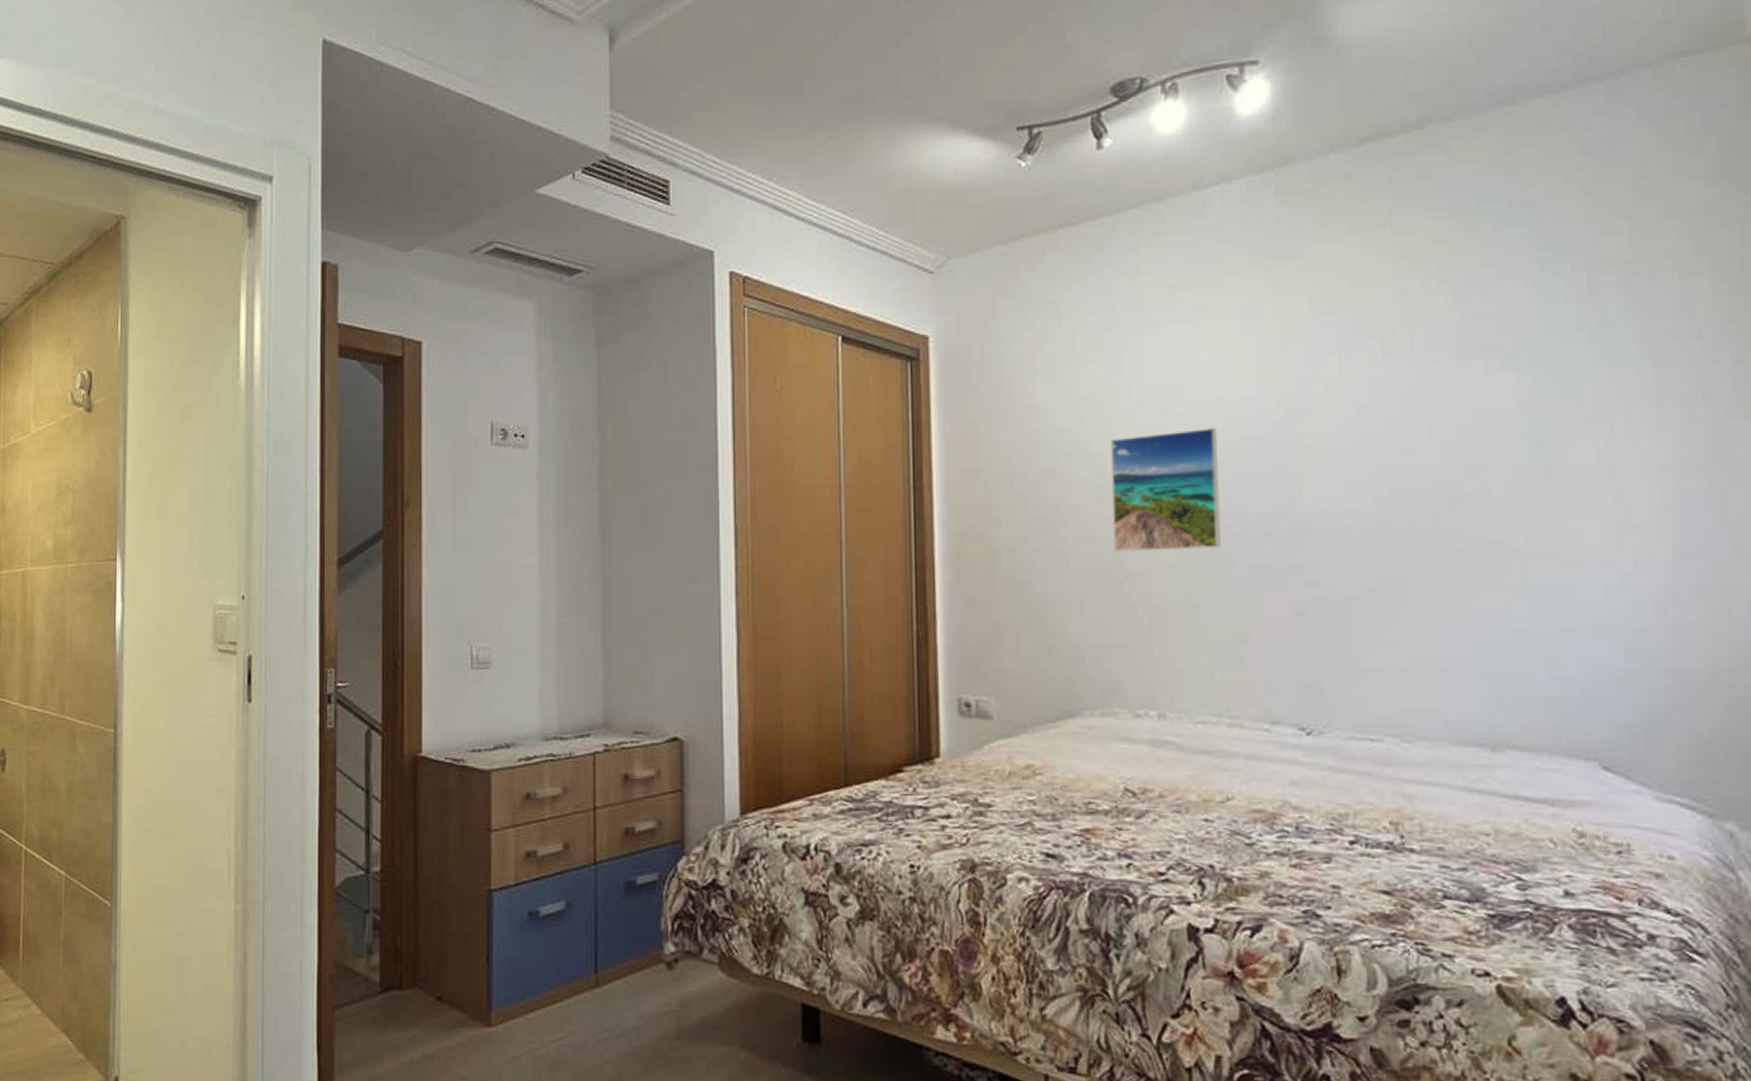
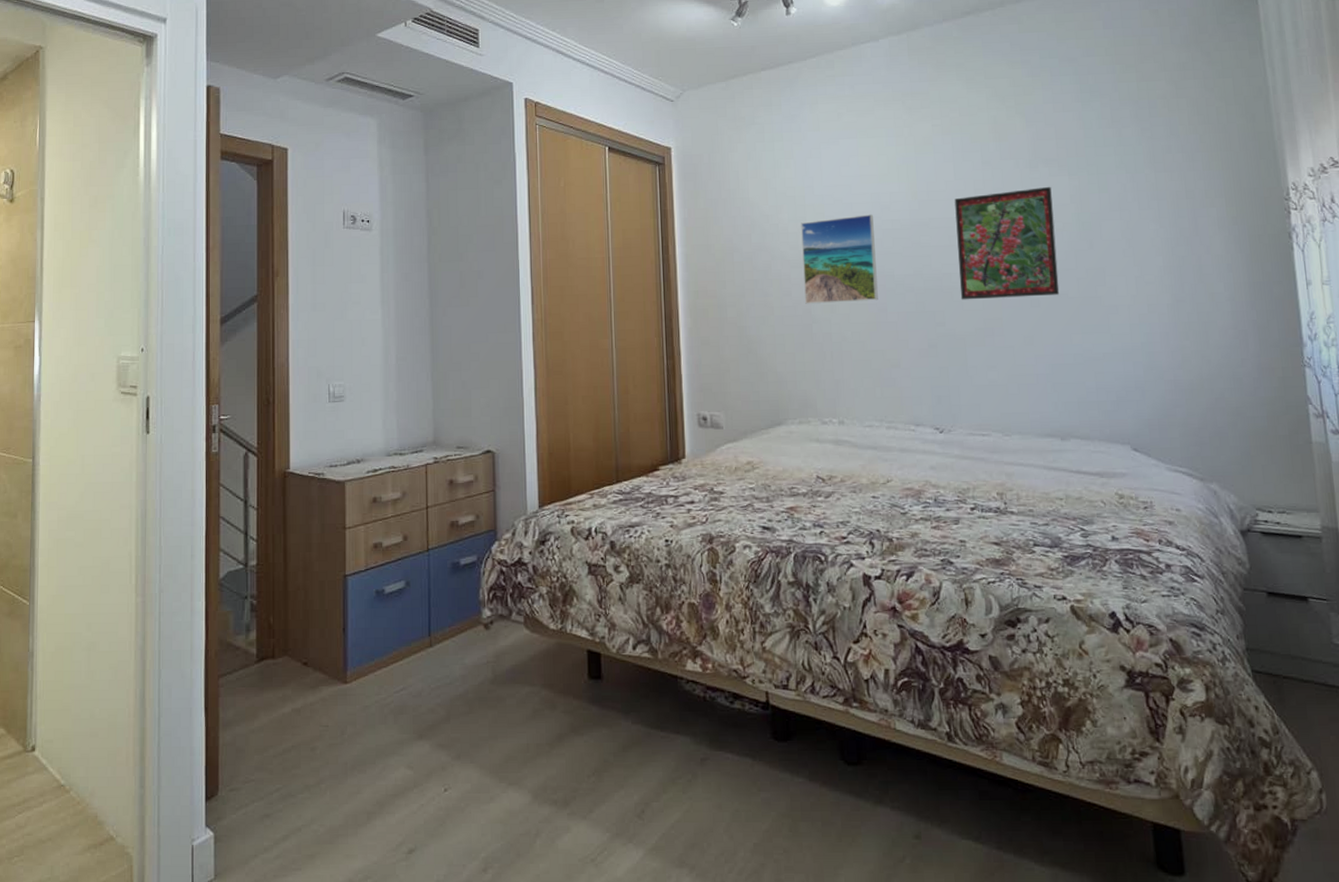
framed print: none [1339,387,1496,550] -> present [954,186,1060,300]

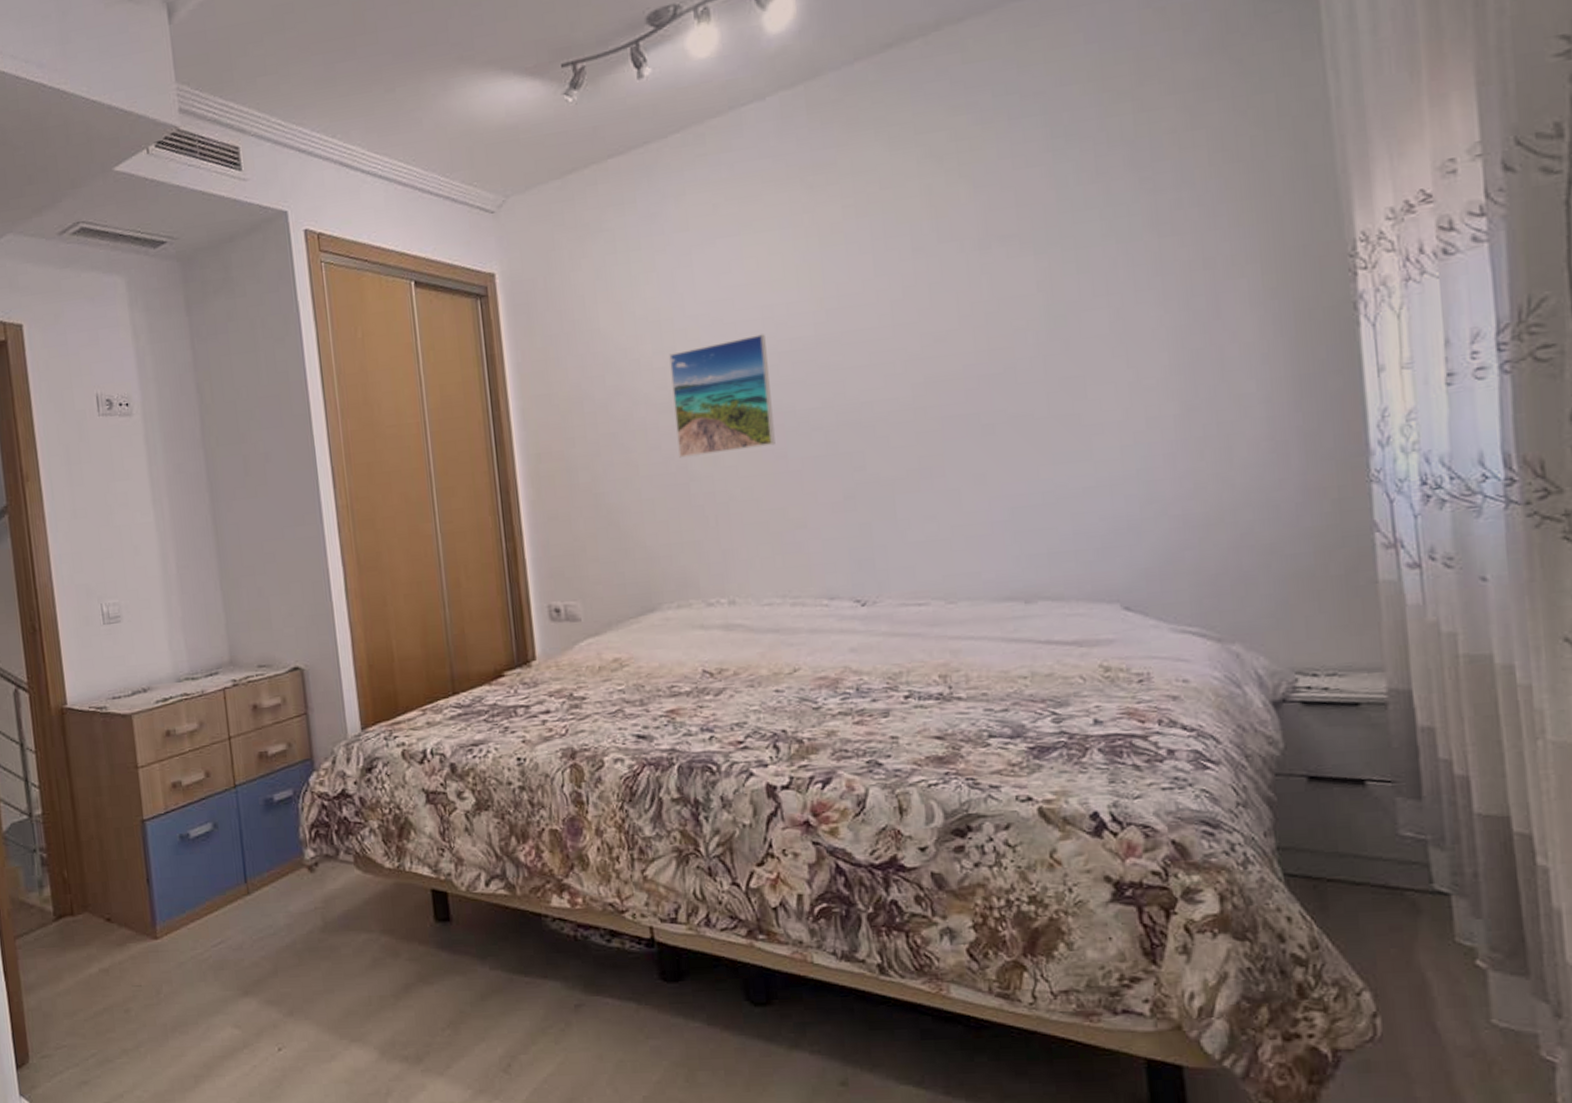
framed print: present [954,186,1060,300] -> none [875,272,1022,435]

